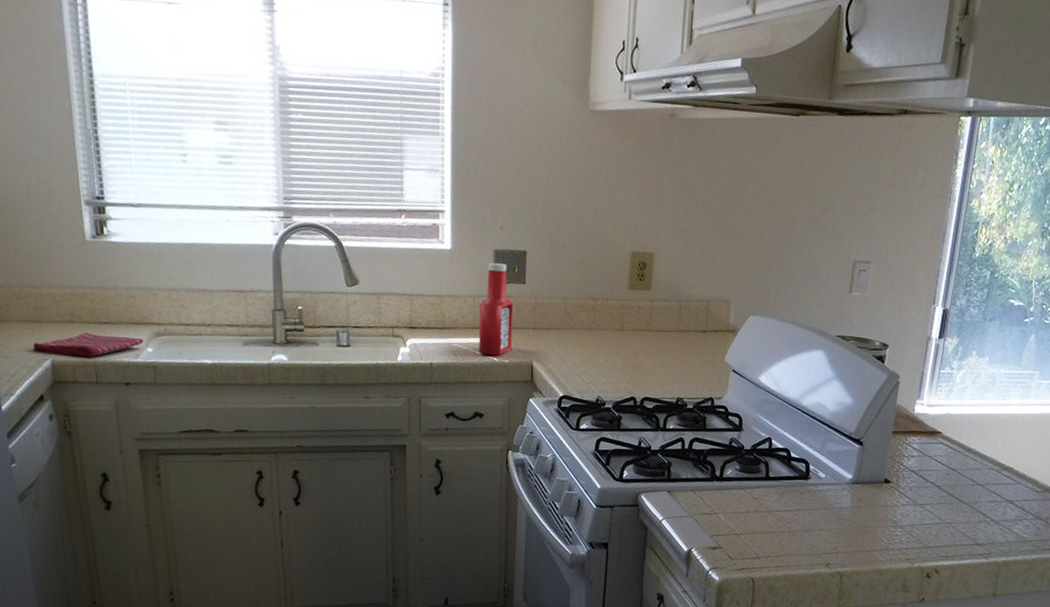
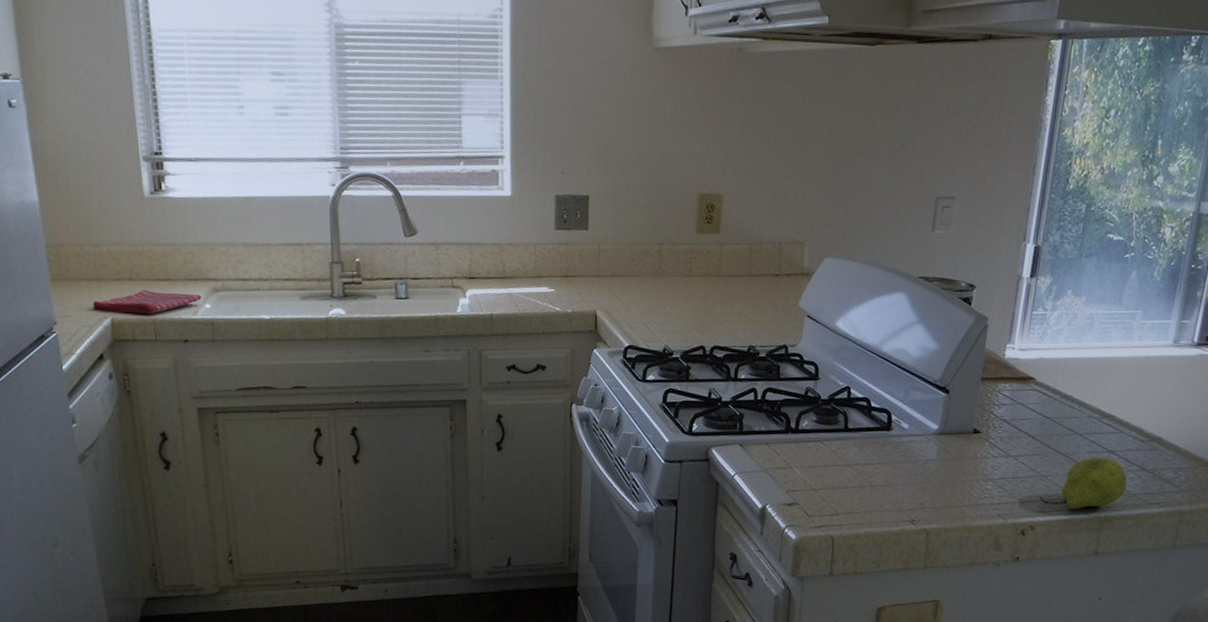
ketchup bottle: present [478,263,514,356] -> none [540,209,576,305]
fruit: none [944,505,1024,554] -> present [1040,456,1128,509]

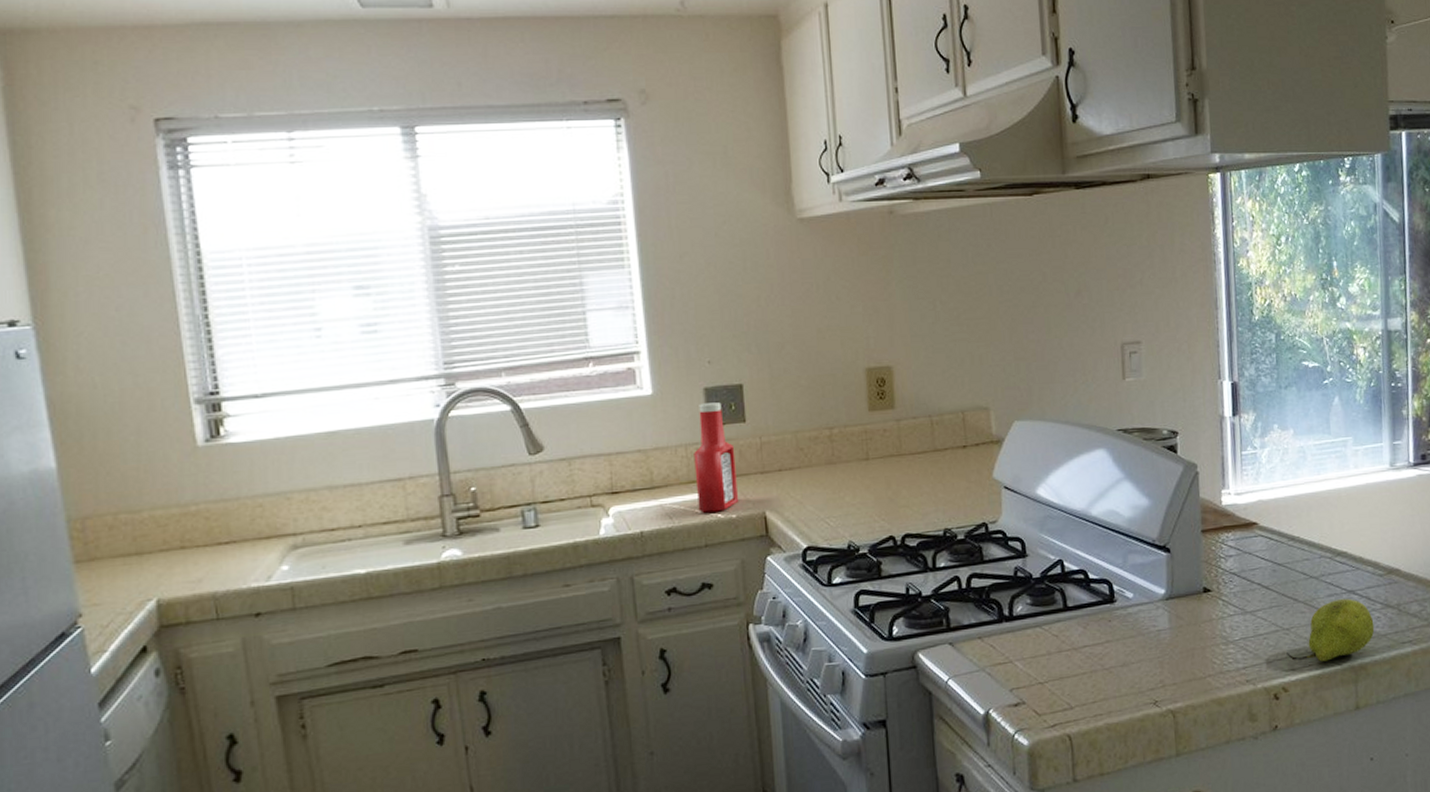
dish towel: present [93,290,202,315] -> none [131,554,277,593]
ketchup bottle: none [540,209,576,305] -> present [694,402,739,513]

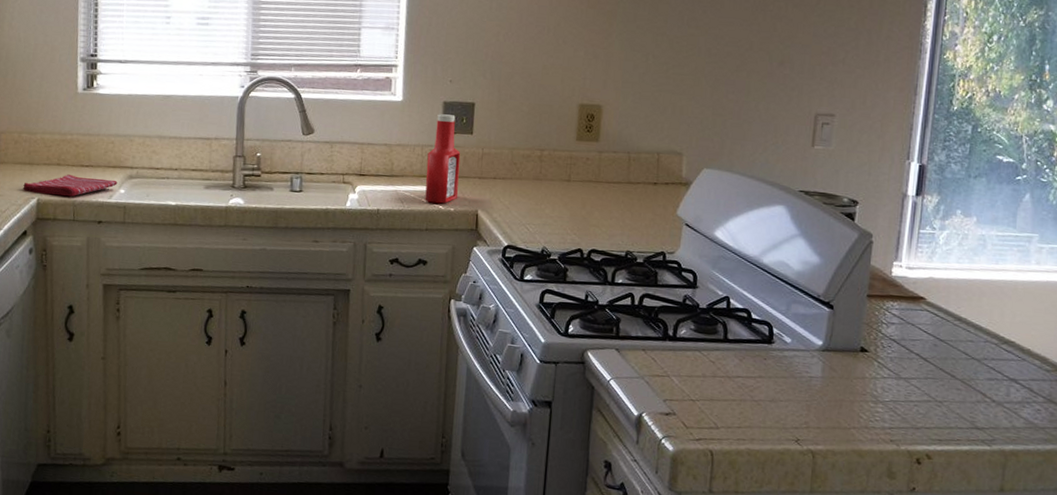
dish towel: none [131,554,277,593] -> present [23,174,118,197]
fruit: present [1287,598,1375,662] -> none [935,384,1033,440]

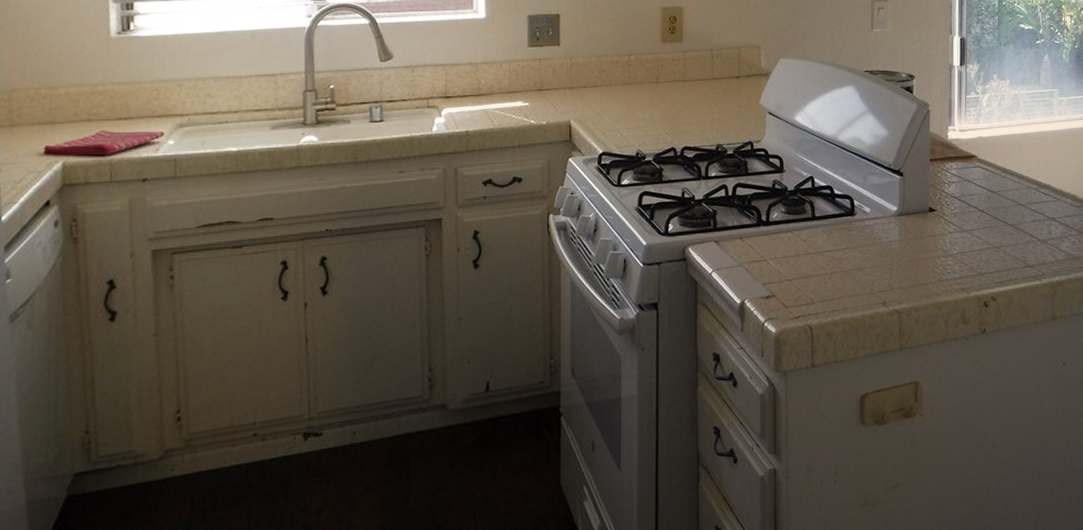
ketchup bottle: present [425,114,461,204] -> none [515,28,550,118]

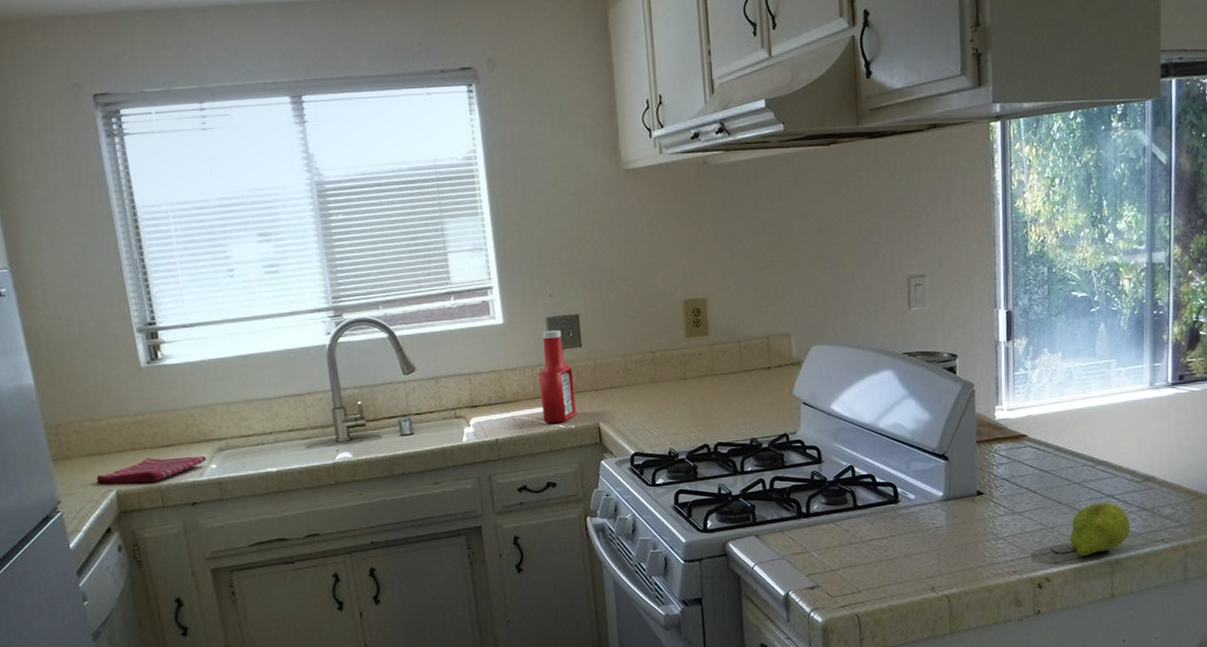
ketchup bottle: none [515,28,550,118] -> present [539,330,577,424]
fruit: none [996,224,1071,277] -> present [1050,501,1130,557]

